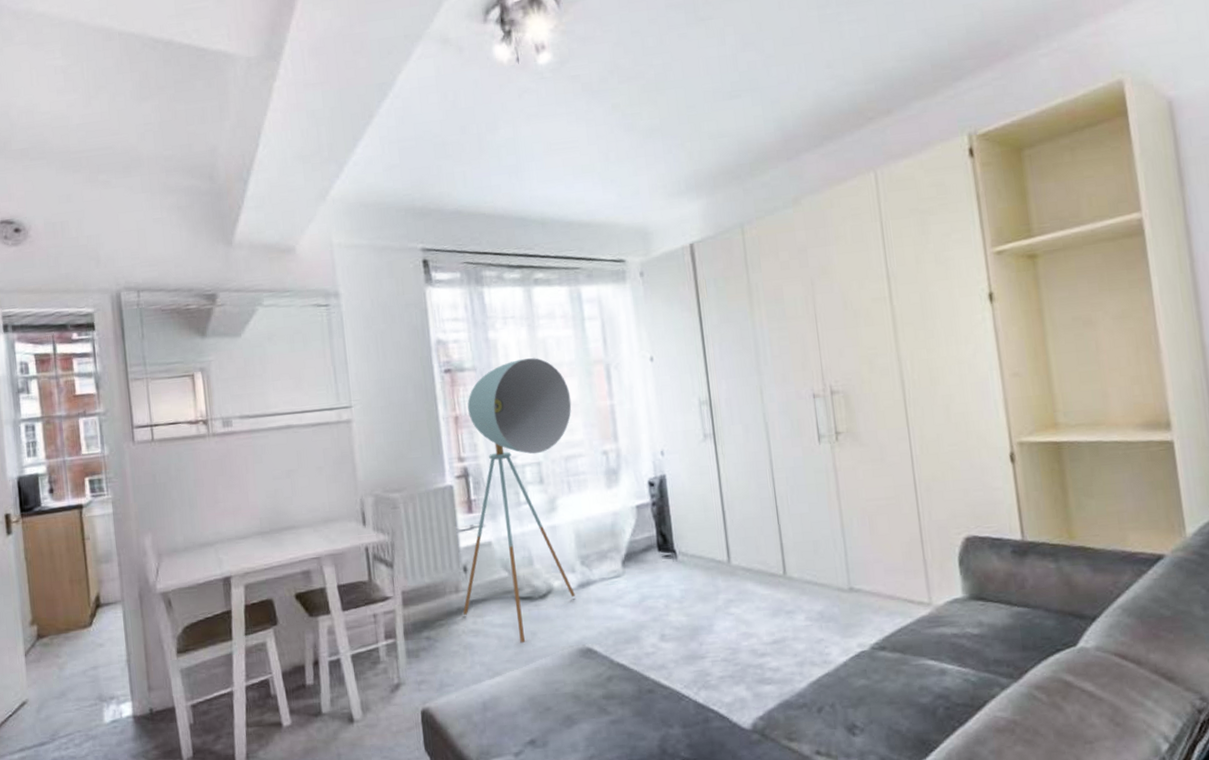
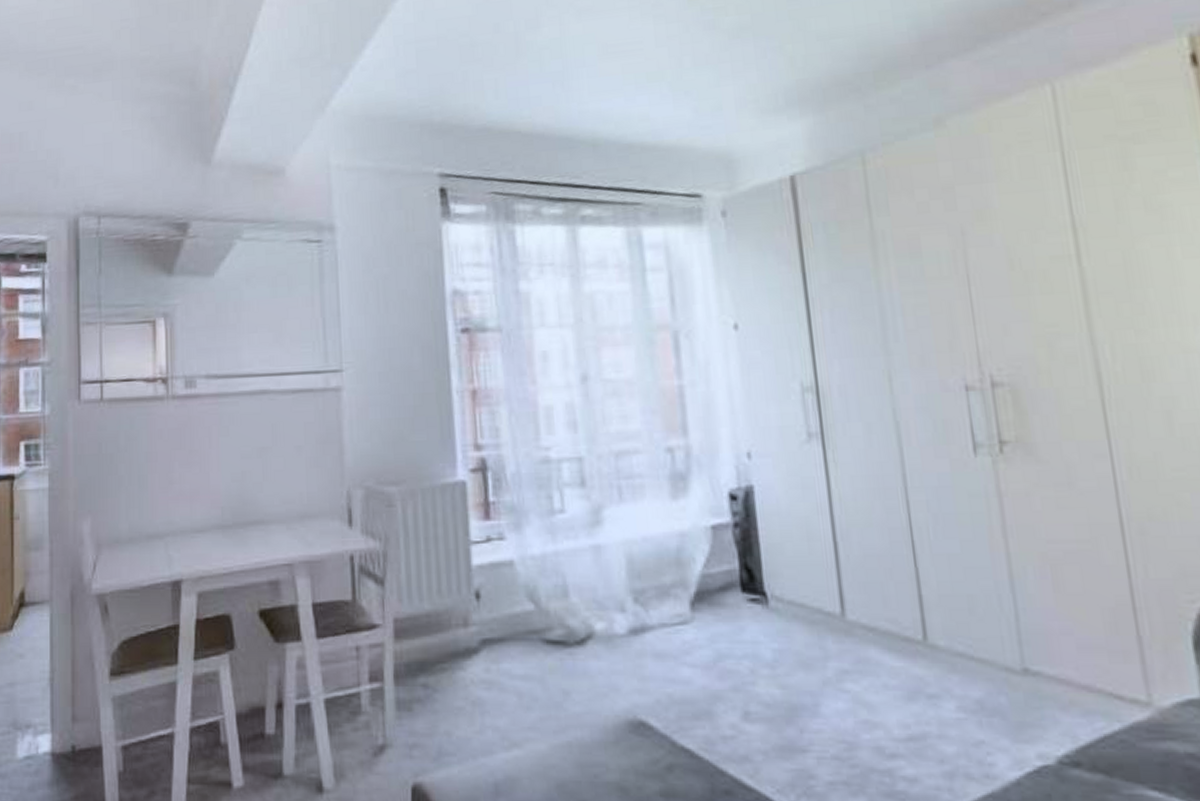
floor lamp: present [463,358,575,643] -> none [473,318,626,704]

